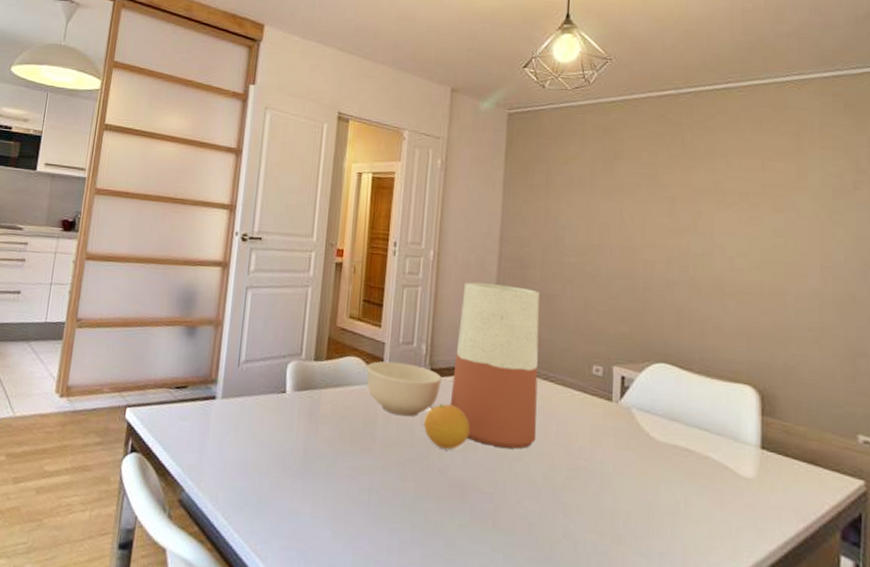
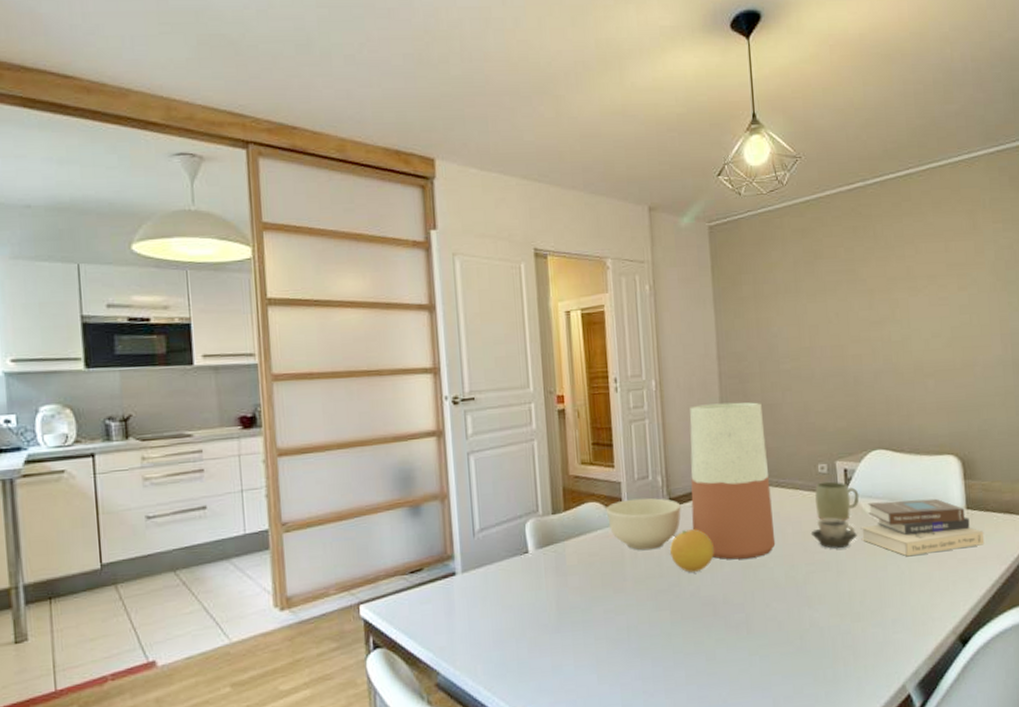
cup: none [576,423,628,460] -> present [810,518,857,549]
mug: none [585,384,636,431] -> present [815,481,860,521]
books: none [632,418,780,494] -> present [860,498,985,557]

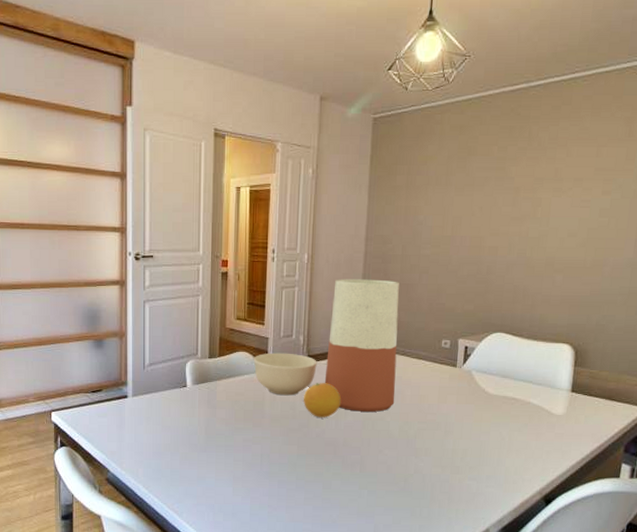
cup: present [810,518,857,549] -> none [426,386,468,413]
mug: present [815,481,860,521] -> none [434,355,475,390]
books: present [860,498,985,557] -> none [471,378,584,426]

